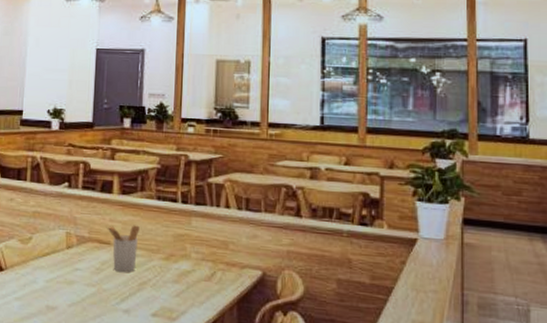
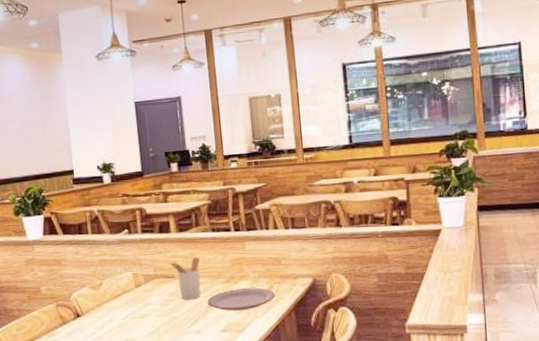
plate: none [141,269,218,295] -> present [207,287,276,311]

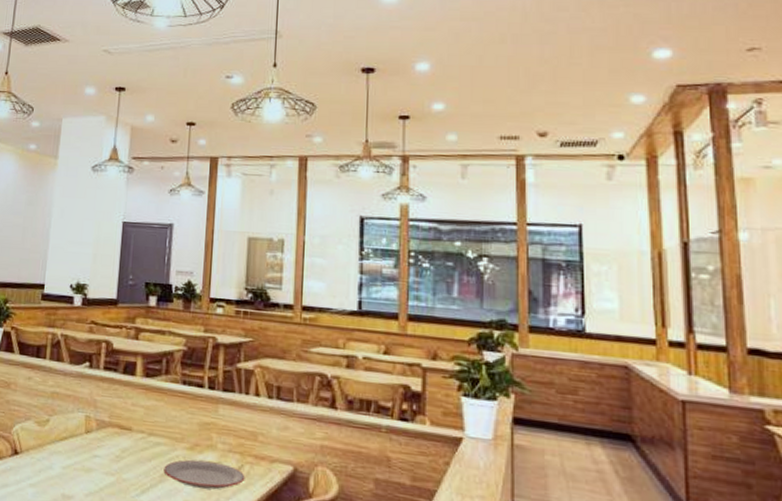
utensil holder: present [169,257,201,300] -> none [127,410,163,462]

